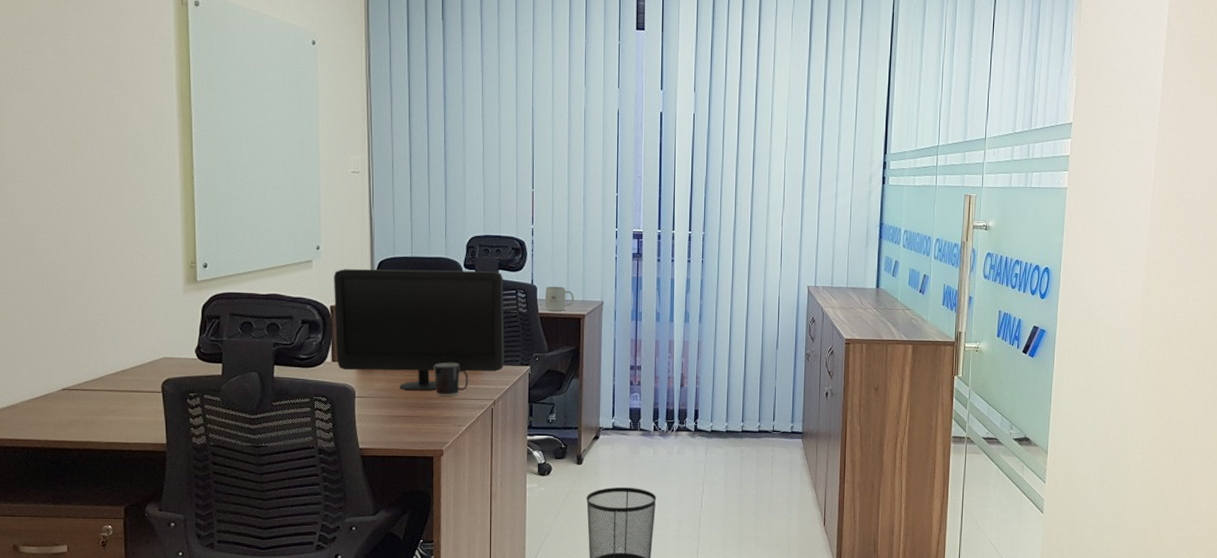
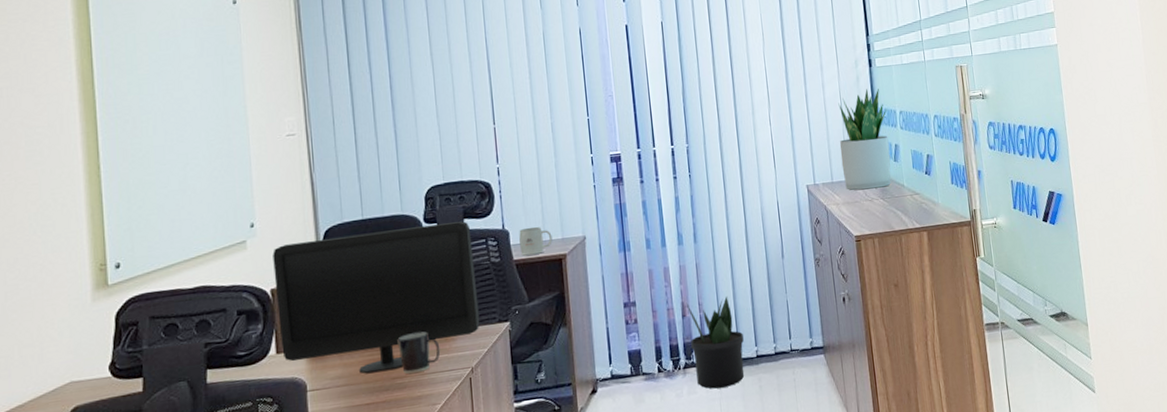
planter: none [685,374,732,453] -> present [686,297,745,389]
planter: none [843,204,893,299] -> present [838,89,891,190]

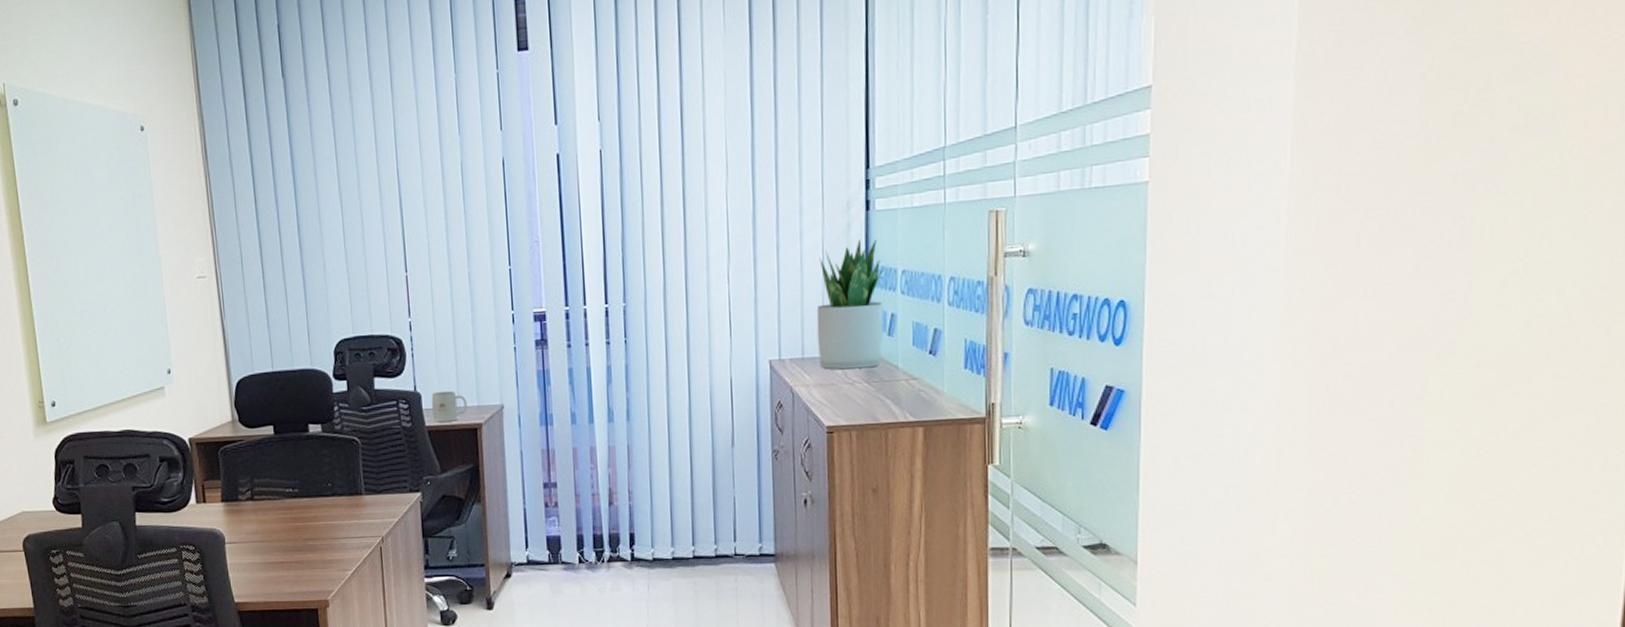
computer monitor: present [273,221,480,374] -> none [189,380,391,532]
mug: present [397,331,441,374] -> none [308,494,351,537]
planter: present [686,297,745,389] -> none [613,486,679,588]

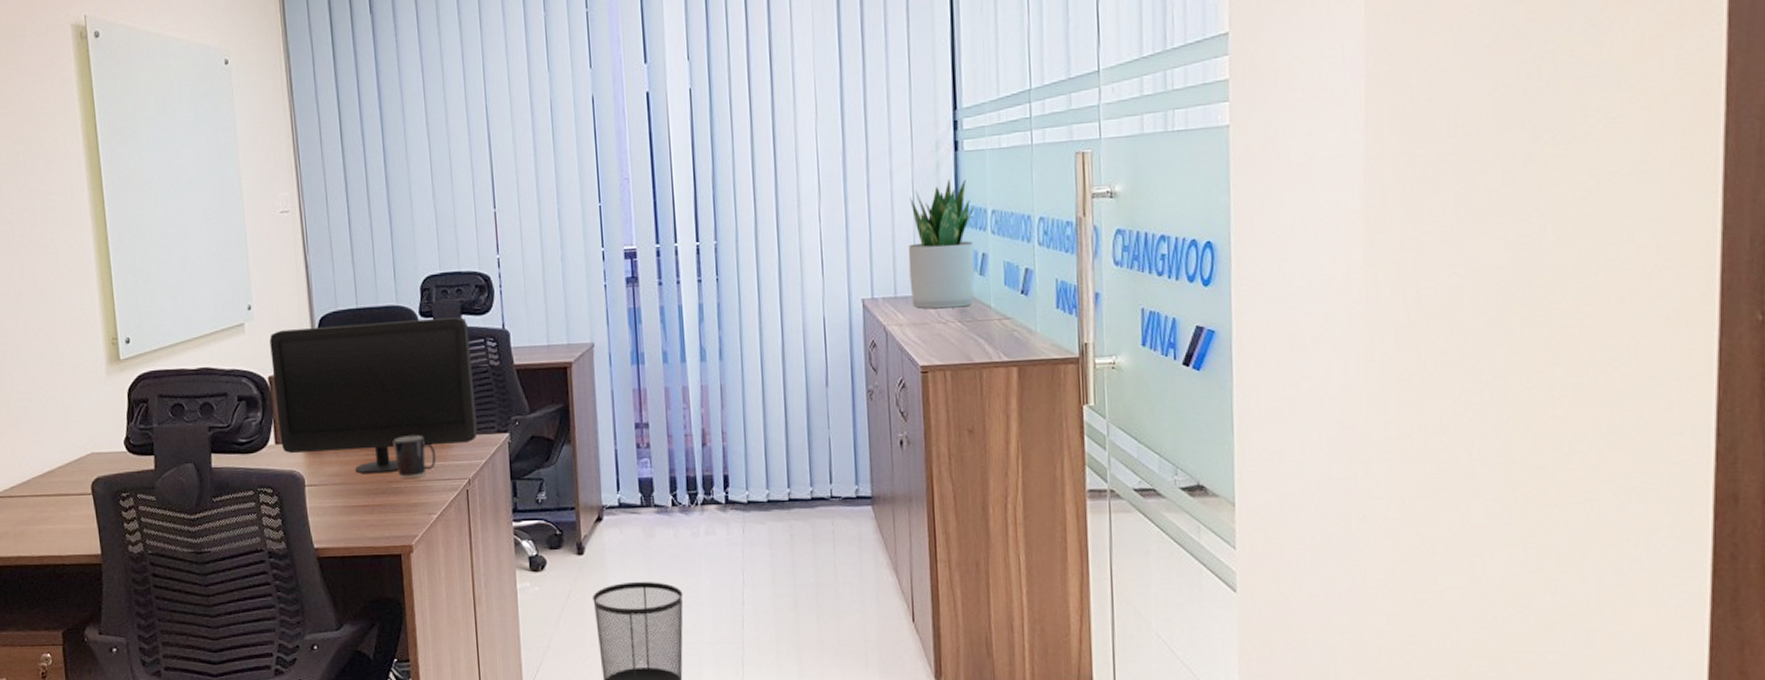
computer monitor: none [189,380,391,532] -> present [270,317,478,474]
mug: none [308,494,351,537] -> present [392,435,437,479]
mug: present [431,390,467,422] -> none [520,328,557,361]

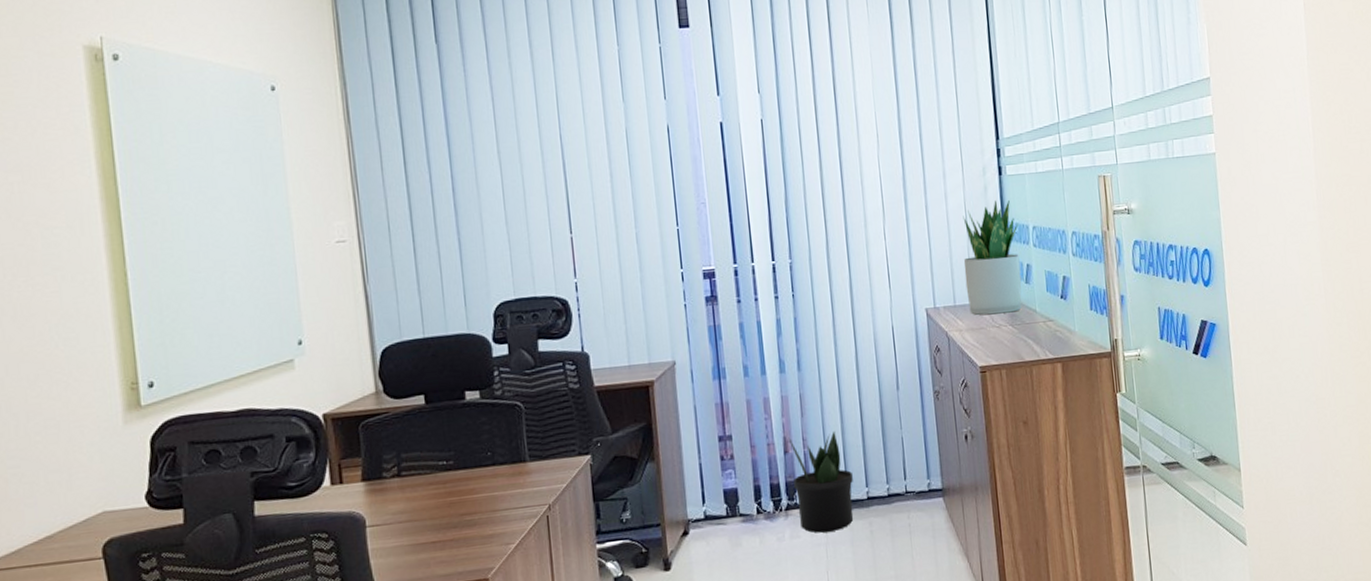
computer monitor: present [270,317,478,474] -> none [324,342,558,509]
mug: present [392,435,437,479] -> none [465,463,514,511]
planter: none [707,427,774,532] -> present [788,432,854,533]

